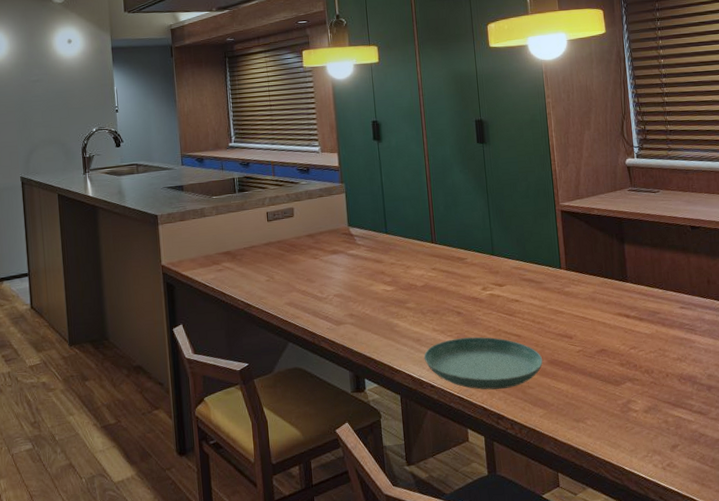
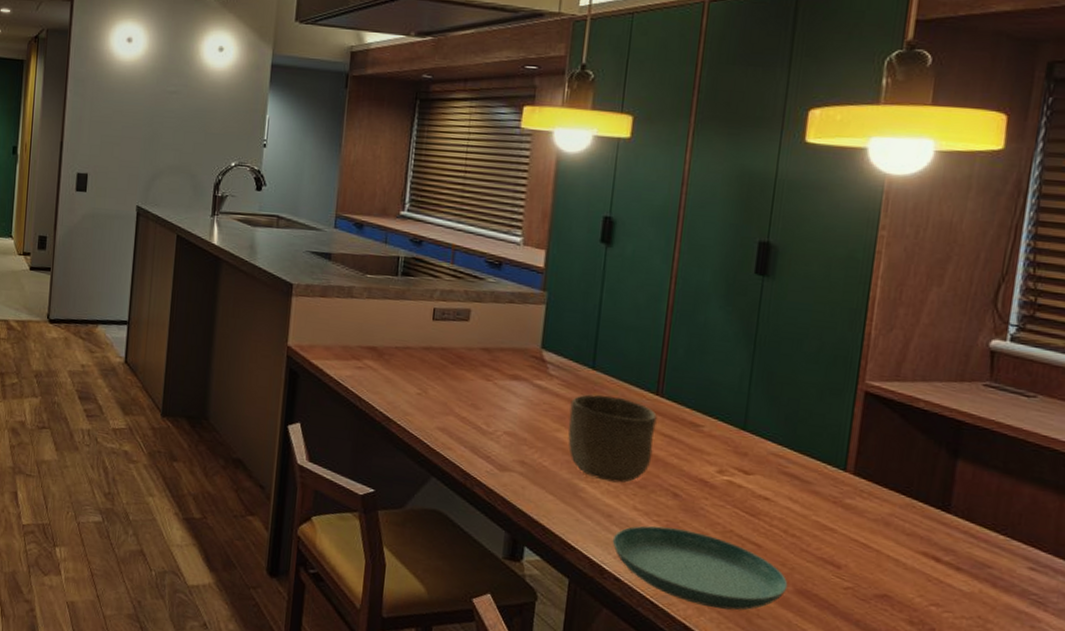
bowl: none [376,250,438,315] -> present [568,394,657,483]

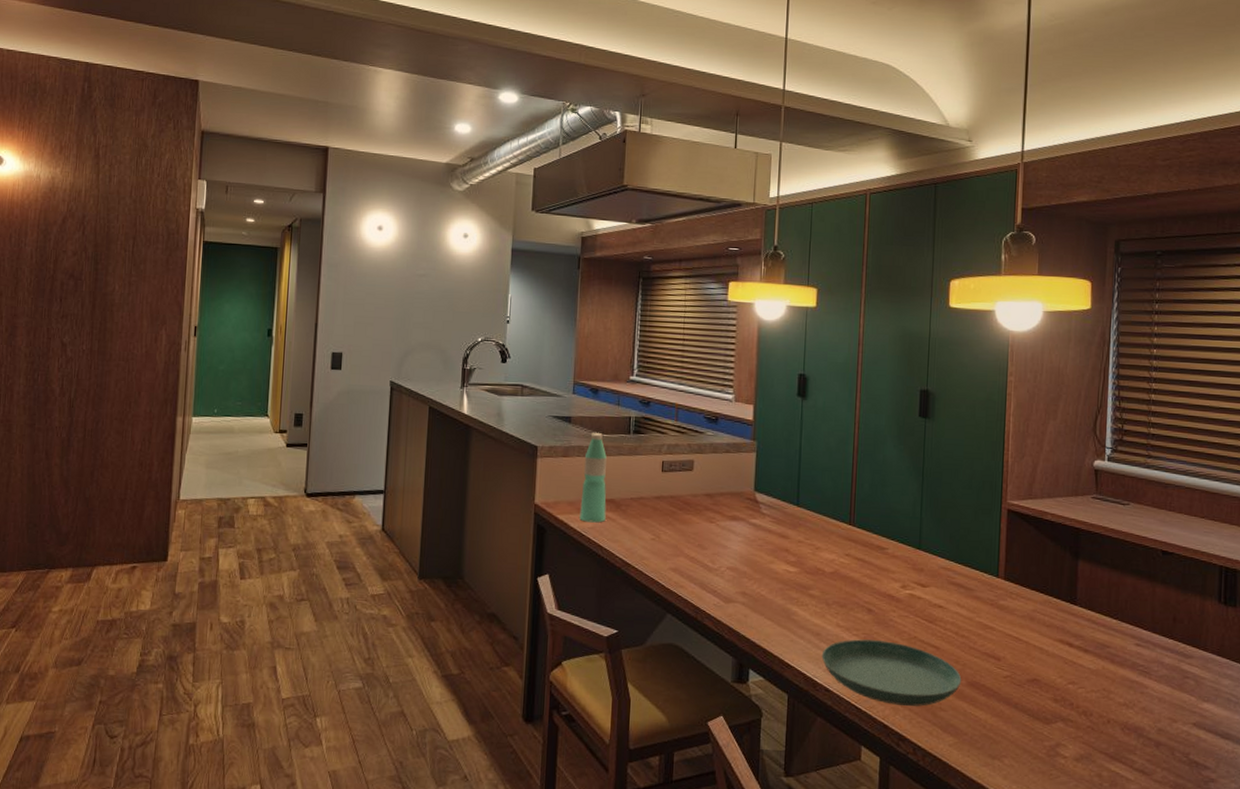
water bottle: none [337,272,370,372] -> present [579,433,607,523]
bowl: present [568,394,657,483] -> none [780,528,851,604]

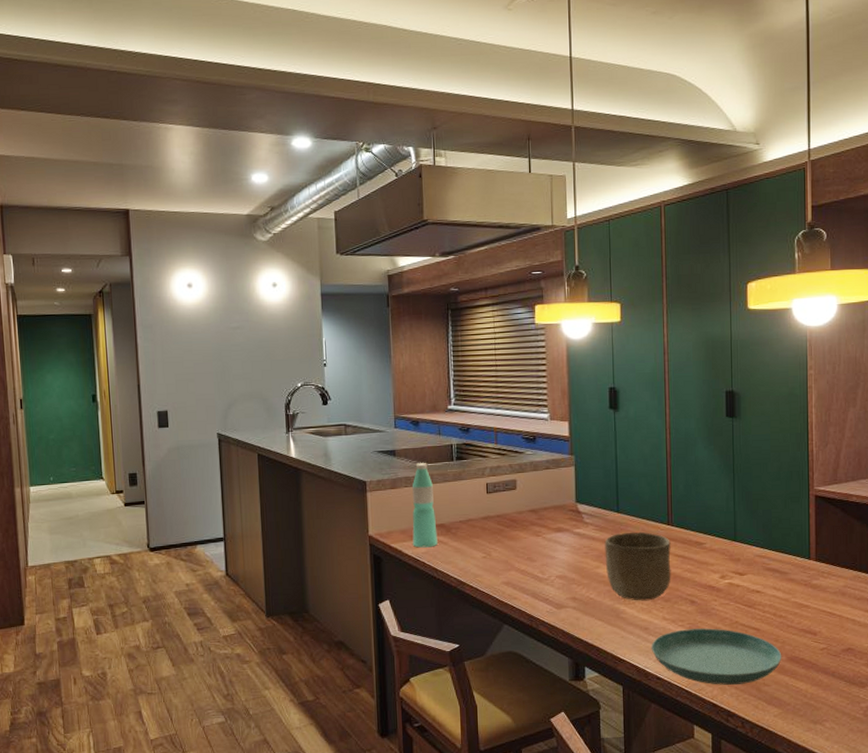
bowl: none [780,528,851,604] -> present [604,531,671,601]

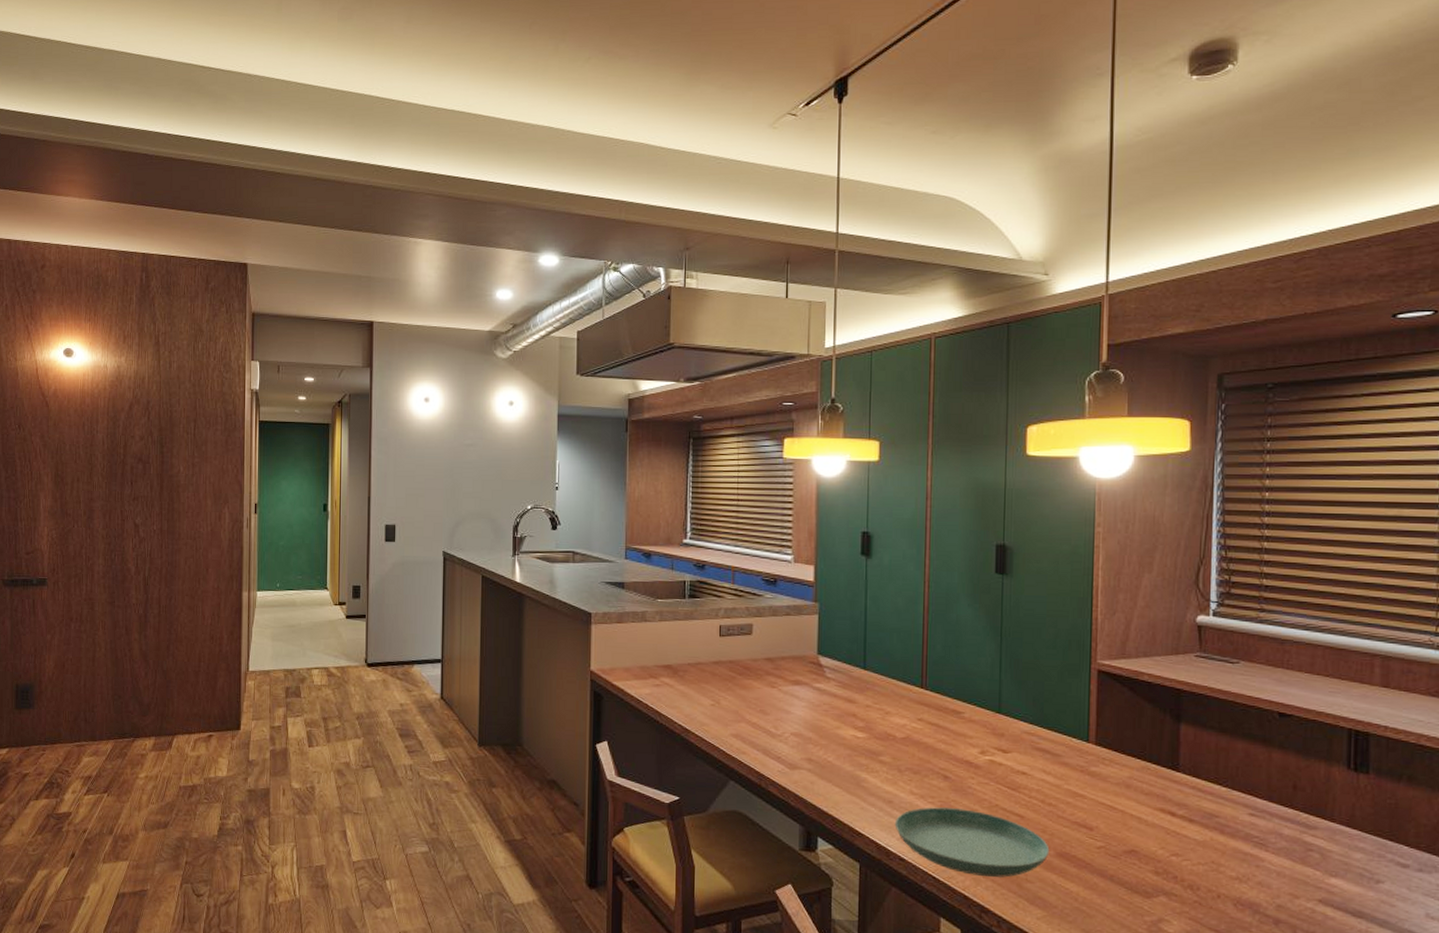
water bottle: present [411,463,438,548] -> none [636,598,663,689]
bowl: present [604,531,671,601] -> none [847,692,923,771]

